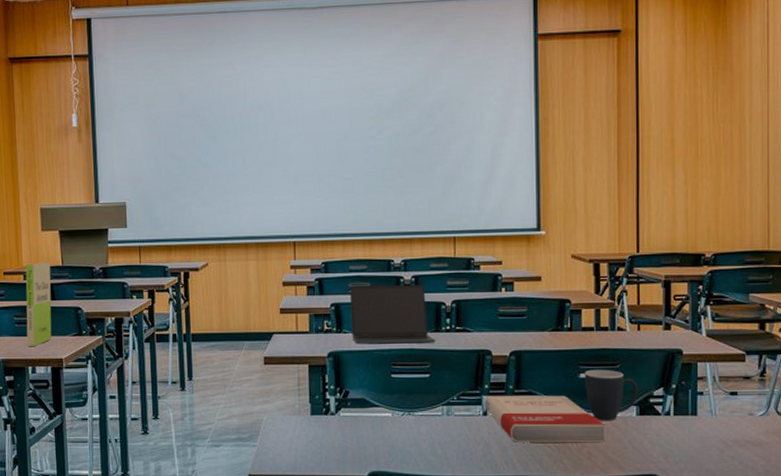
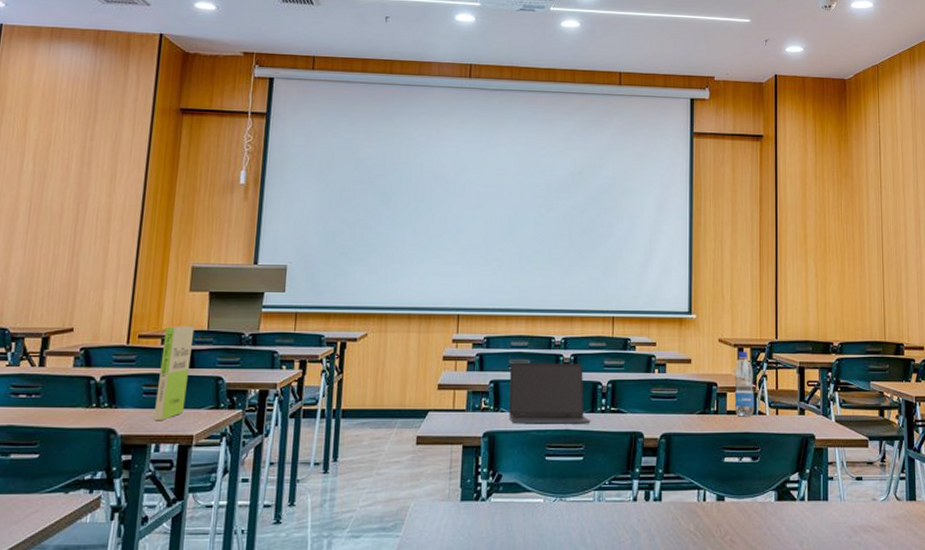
book: present [484,395,605,443] -> none [635,479,746,530]
mug: present [584,369,638,420] -> none [728,453,776,506]
bottle: none [589,266,613,333] -> present [734,351,754,417]

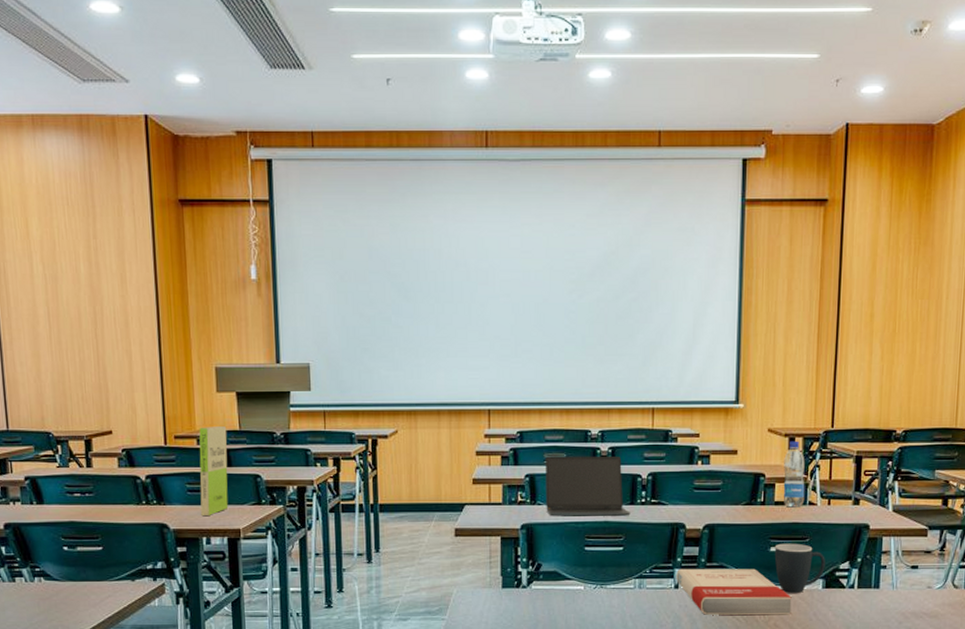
book: none [635,479,746,530] -> present [676,568,792,615]
mug: none [728,453,776,506] -> present [774,543,825,593]

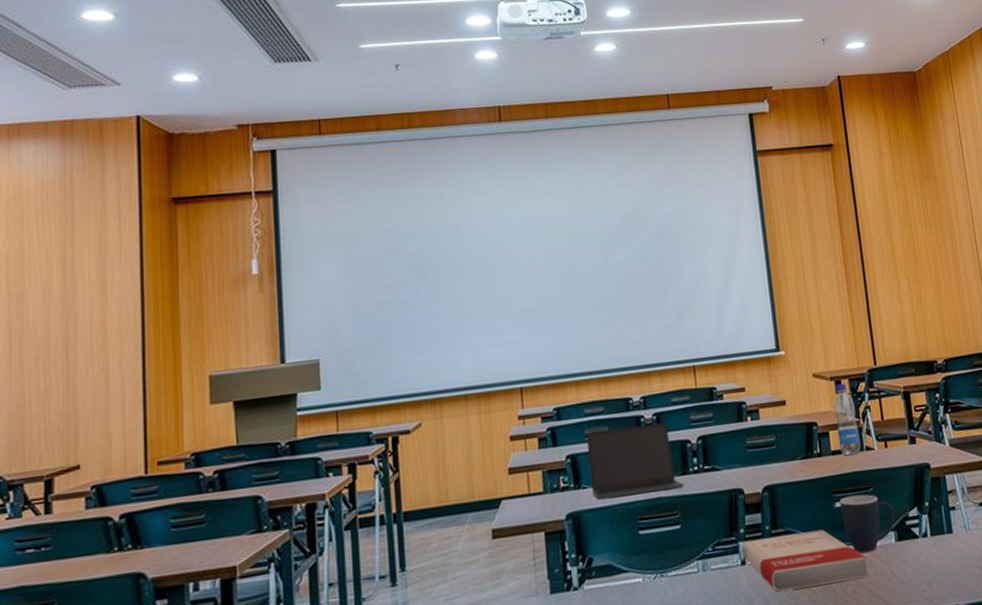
book: present [199,426,229,517] -> none [187,443,222,557]

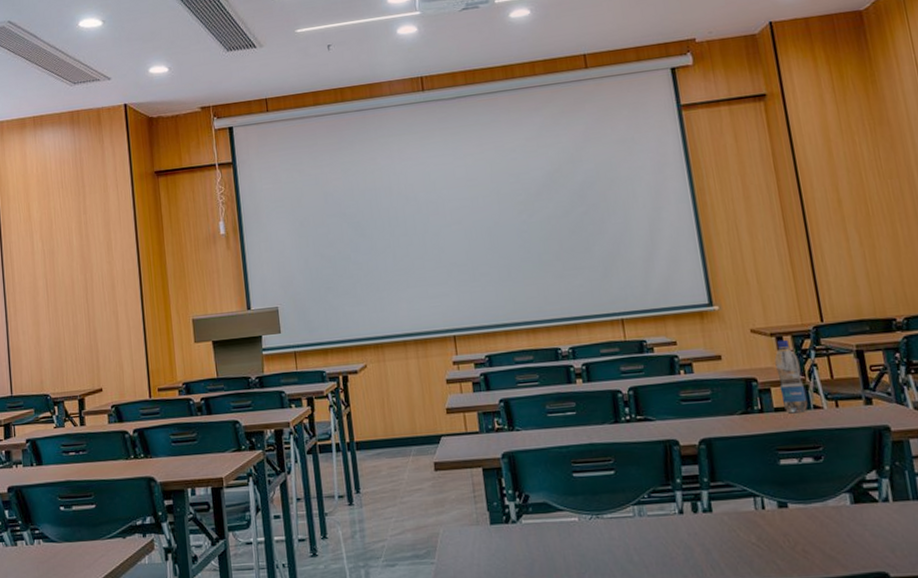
laptop: present [586,423,684,499] -> none [517,373,617,442]
book: present [741,529,869,592] -> none [678,485,821,543]
mug: present [839,494,894,553] -> none [784,453,849,512]

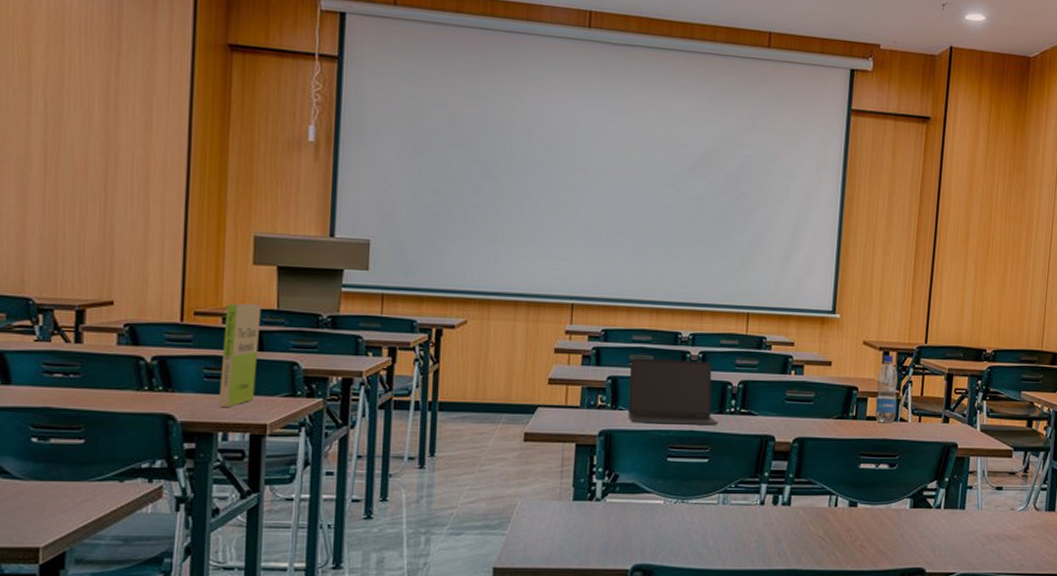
book: none [180,375,211,467] -> present [219,303,262,408]
laptop: none [517,373,617,442] -> present [628,358,719,426]

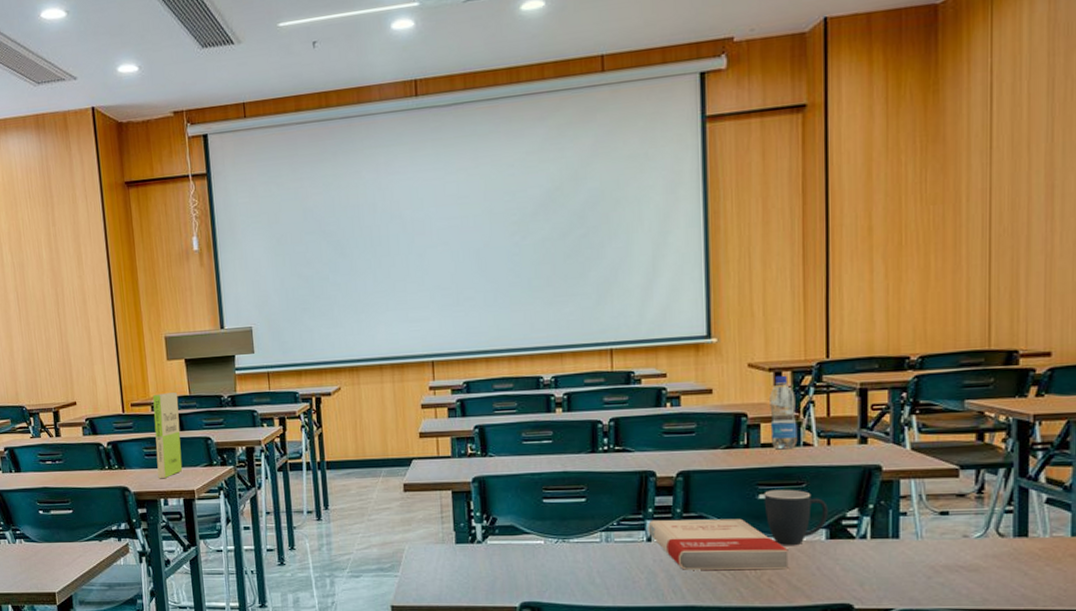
laptop: present [628,358,719,426] -> none [494,402,592,468]
book: none [762,483,879,536] -> present [648,518,789,570]
mug: none [863,460,914,512] -> present [764,489,828,545]

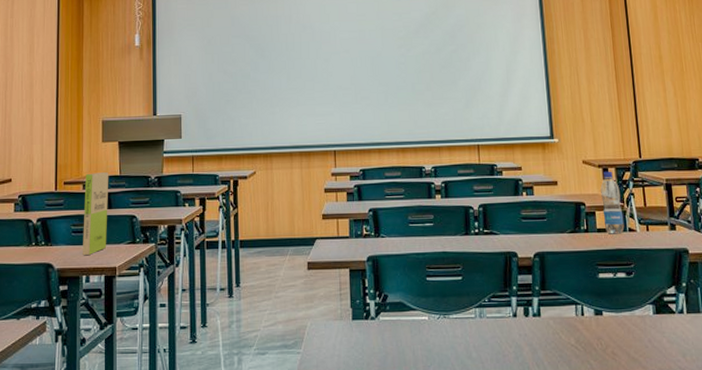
book: present [648,518,789,570] -> none [513,295,627,344]
mug: present [764,489,828,545] -> none [602,269,653,320]

